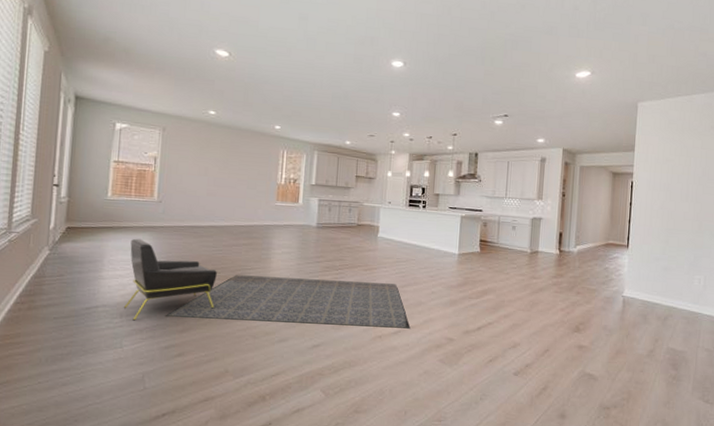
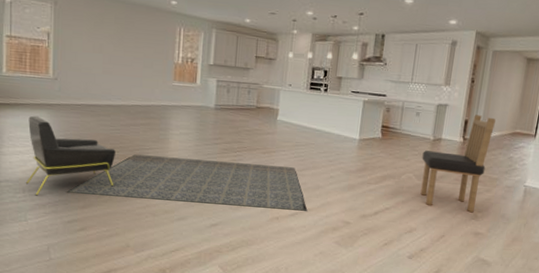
dining chair: none [521,227,588,325] -> present [420,115,496,213]

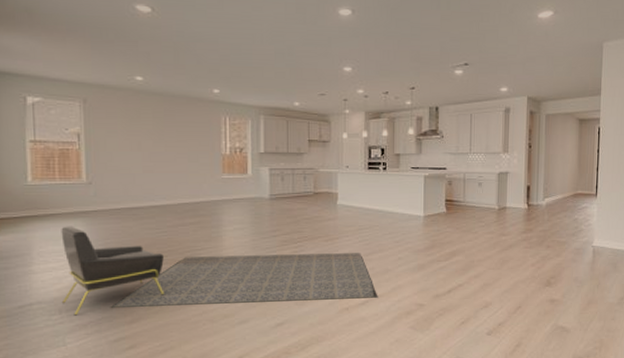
dining chair: present [420,115,496,213] -> none [489,180,556,280]

